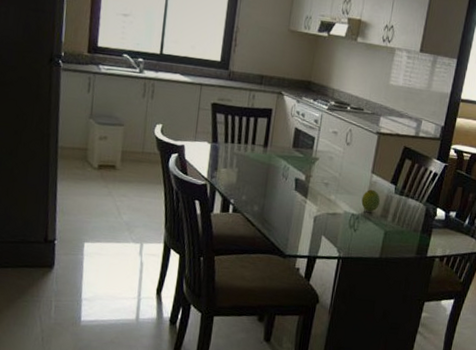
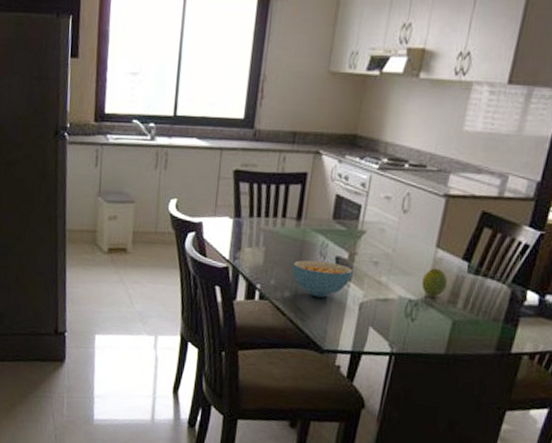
cereal bowl: none [260,180,309,212] -> present [292,260,353,298]

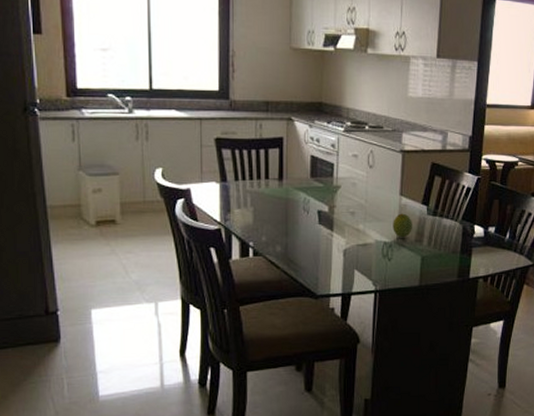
cereal bowl: present [292,260,353,298] -> none [280,215,334,249]

